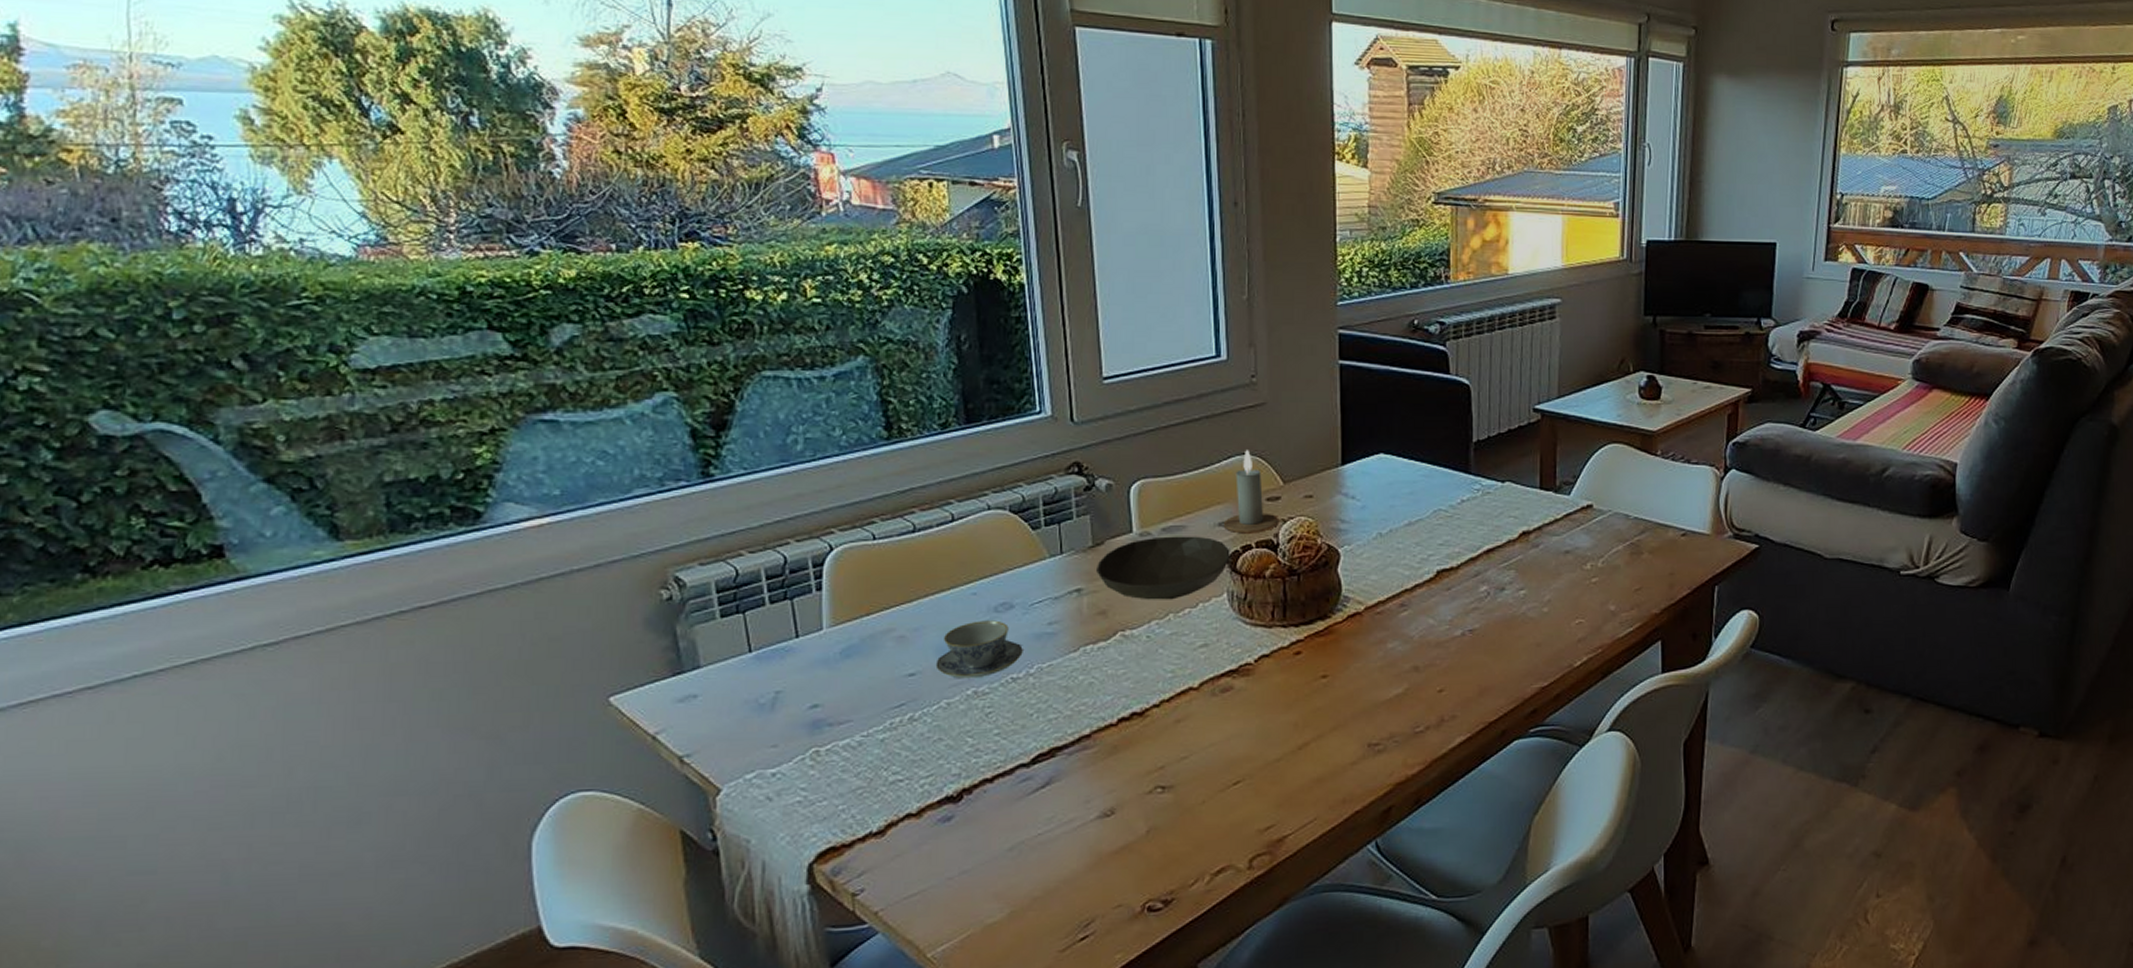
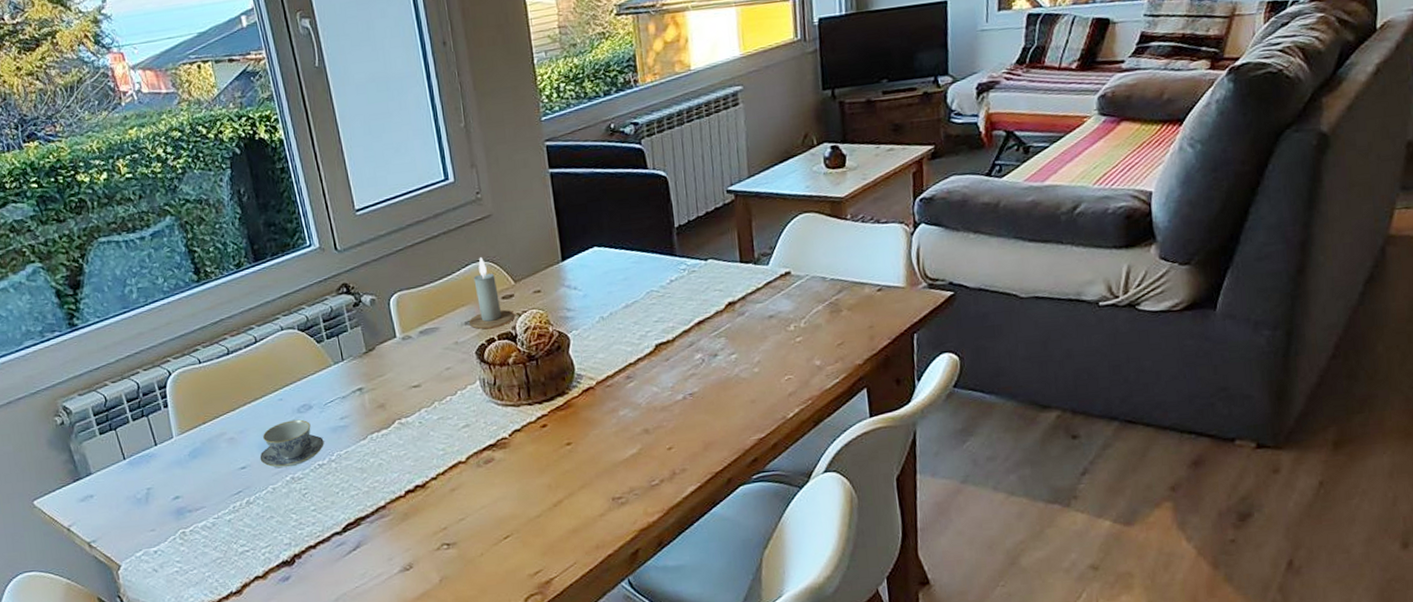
bowl: present [1095,536,1230,600] -> none [371,335,478,393]

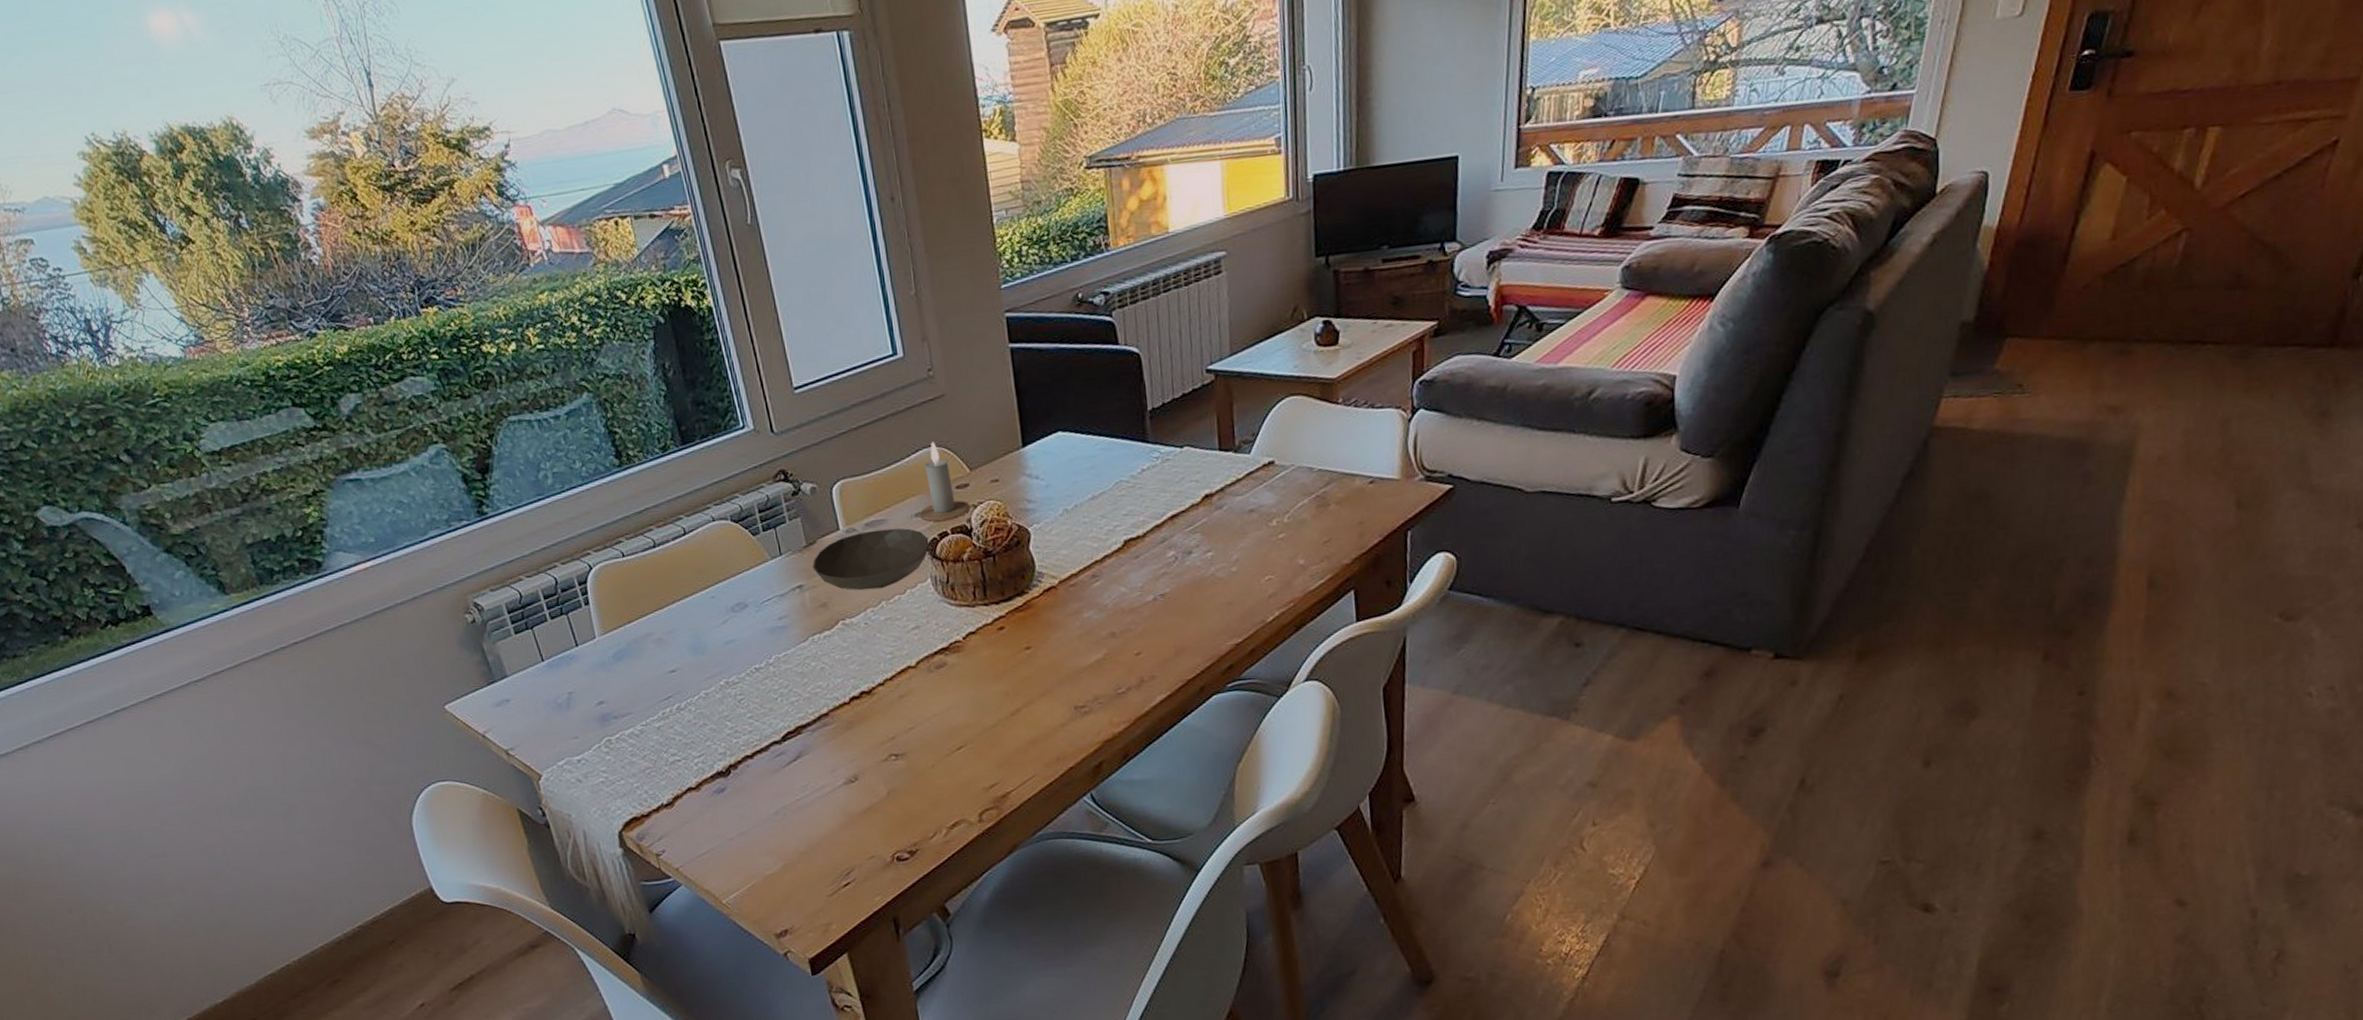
teacup: present [259,419,324,469] -> none [690,619,761,672]
bowl: none [371,335,478,393] -> present [812,528,930,591]

